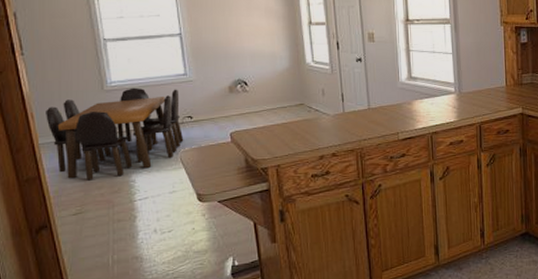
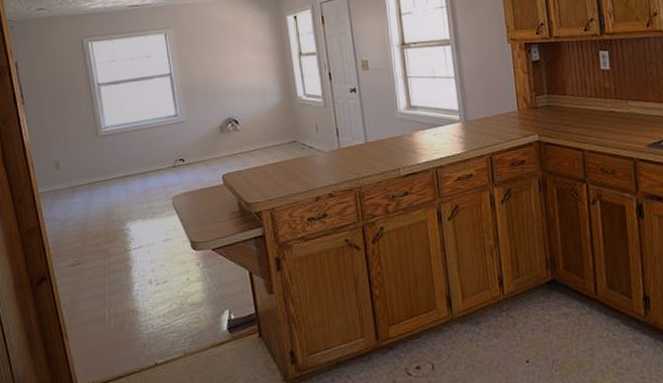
dining table: present [46,87,184,181] -> none [45,131,177,230]

